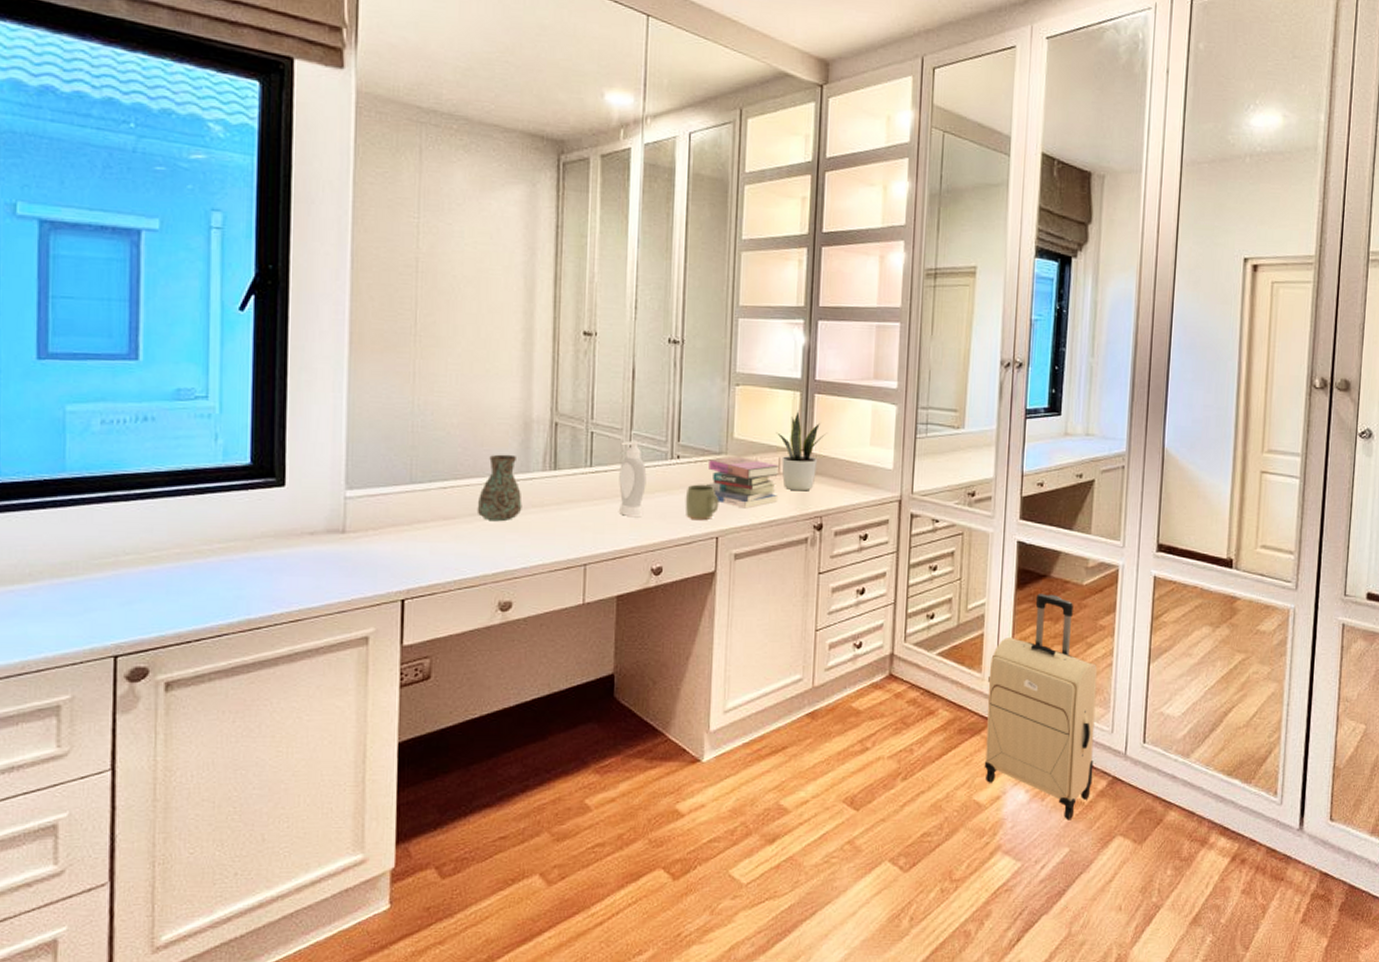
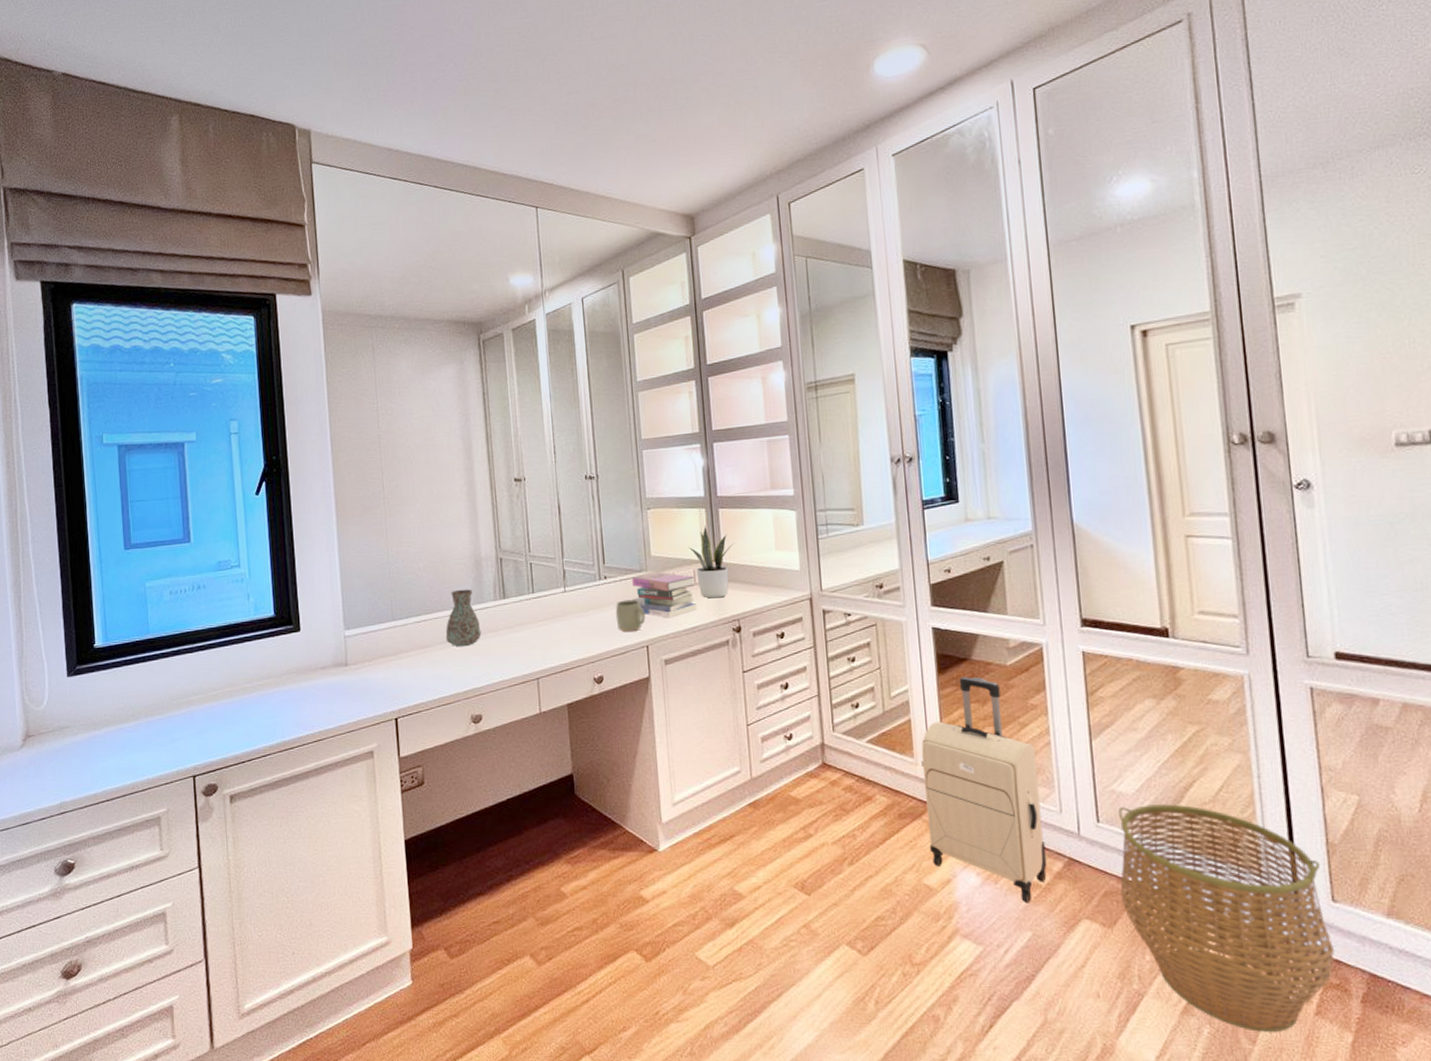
soap bottle: present [619,440,647,518] -> none [555,567,582,634]
basket: none [1153,728,1326,939] -> present [1117,804,1335,1032]

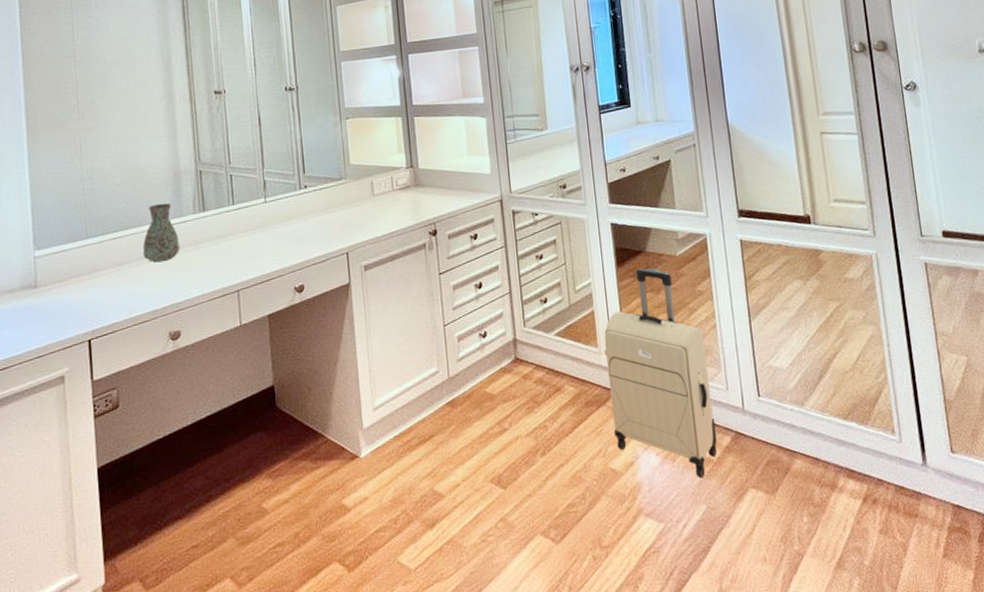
mug: present [615,599,646,632] -> none [315,207,346,240]
books: present [632,571,698,618] -> none [332,179,396,225]
potted plant: present [688,525,734,599] -> none [385,133,429,204]
basket: present [1117,804,1335,1032] -> none [775,375,956,578]

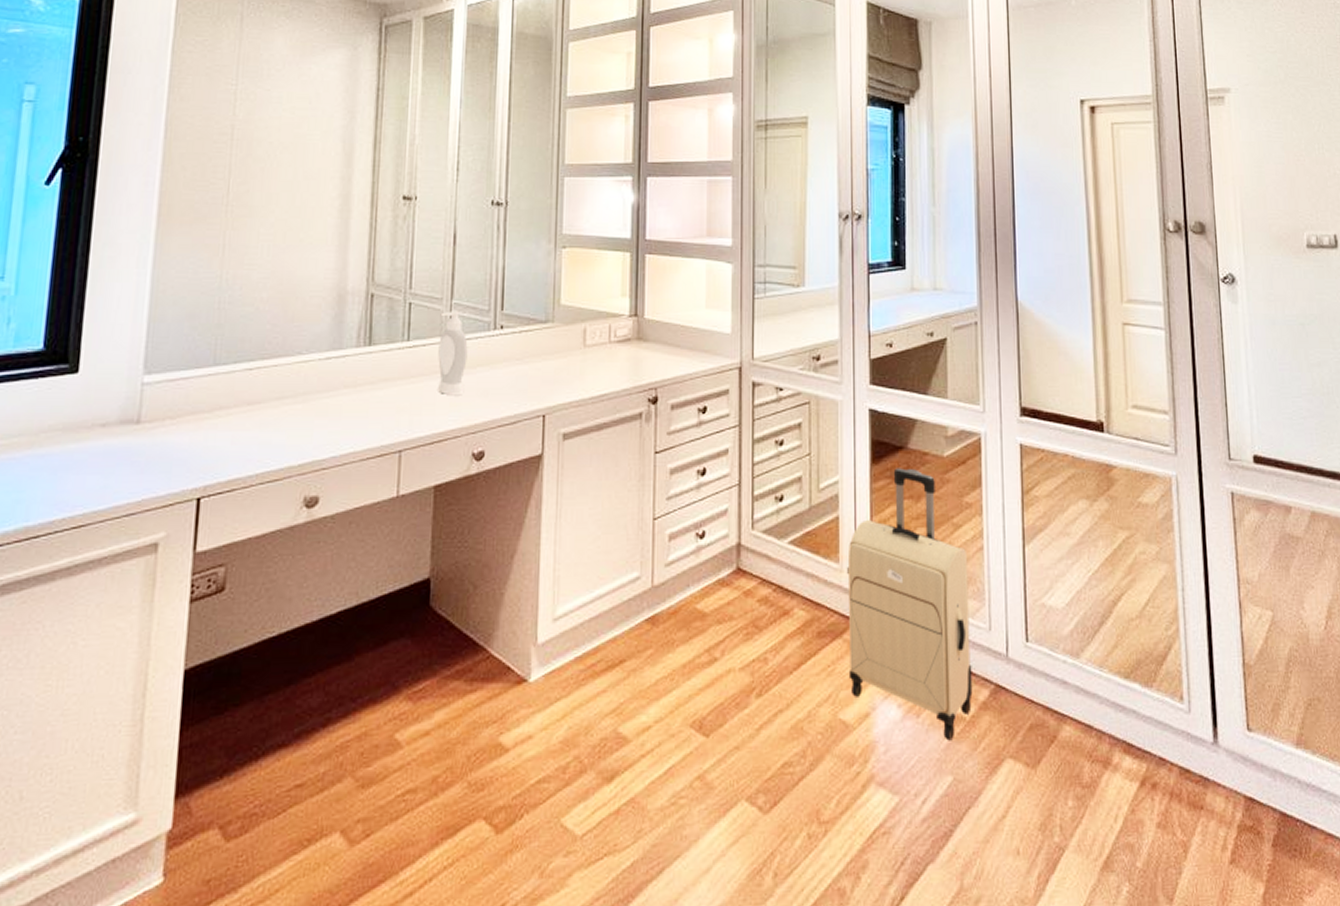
decorative vase: present [142,203,180,262] -> none [284,330,334,404]
soap bottle: none [256,177,282,245] -> present [438,311,468,396]

